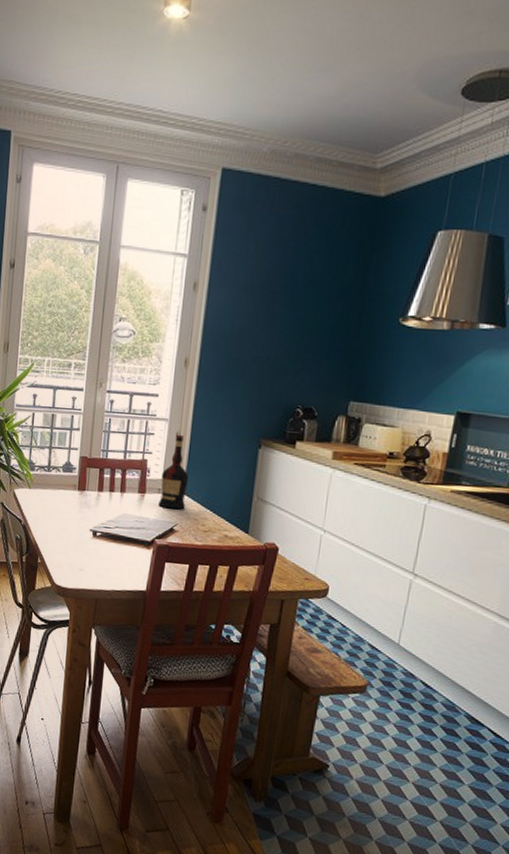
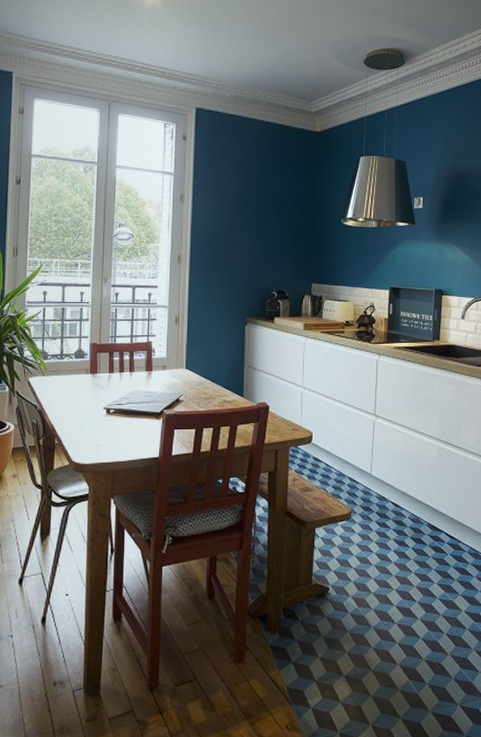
liquor: present [159,435,189,510] -> none [165,319,189,382]

